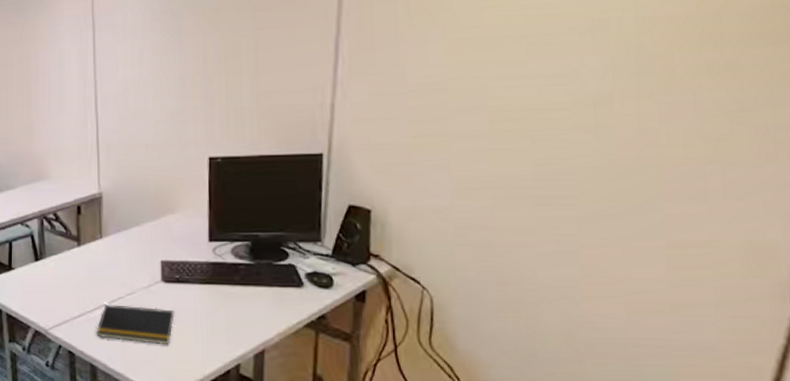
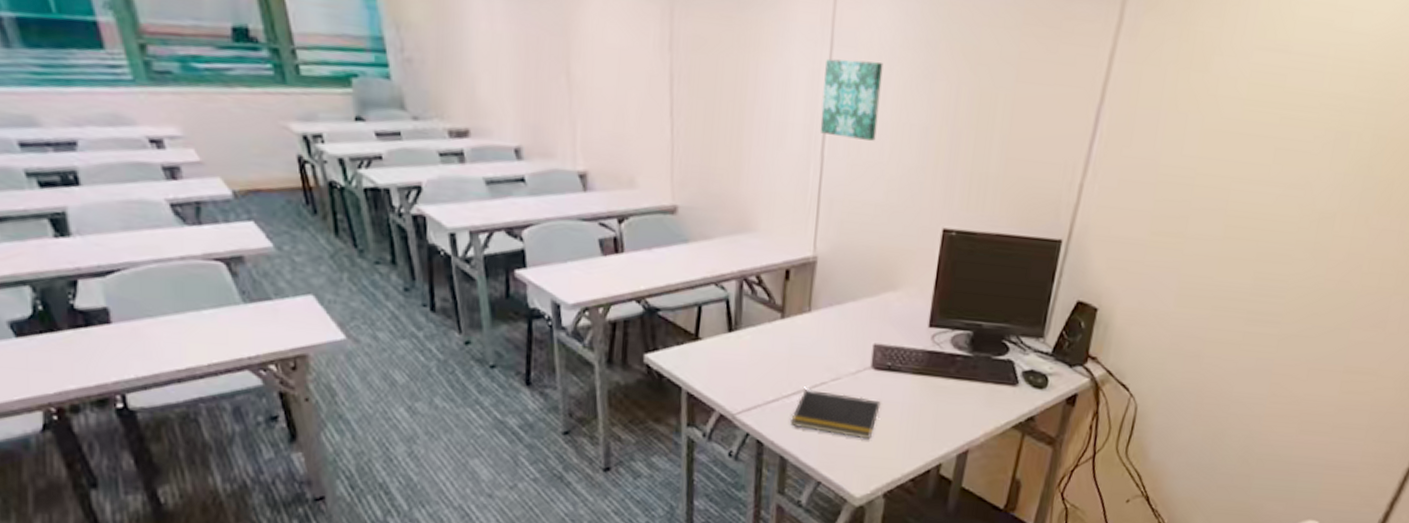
wall art: none [91,35,139,96] -> present [820,58,884,141]

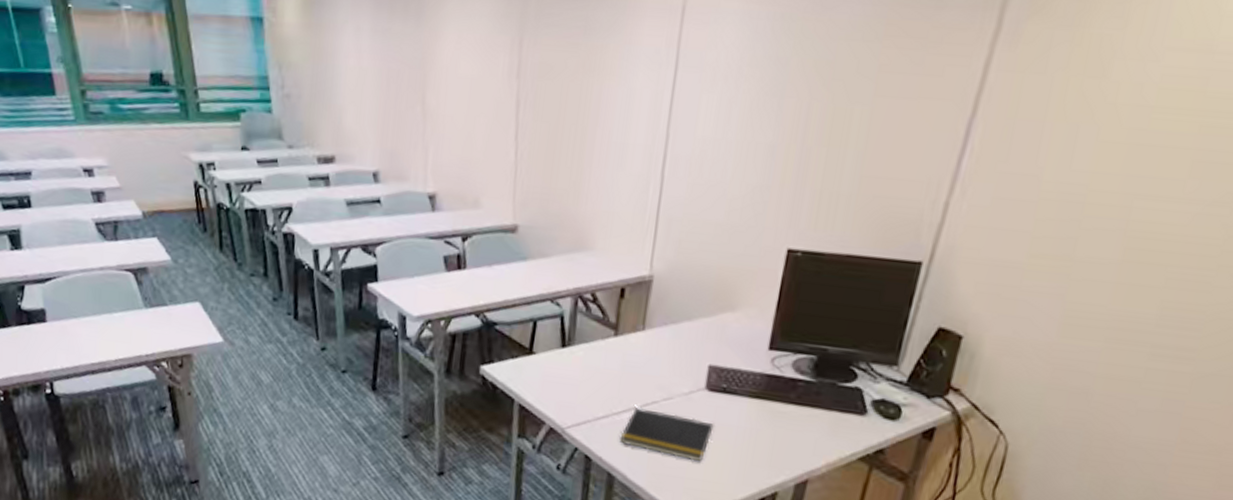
wall art: present [820,58,884,141] -> none [661,79,730,160]

